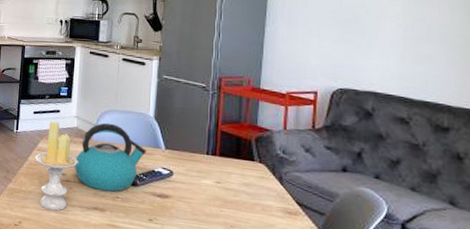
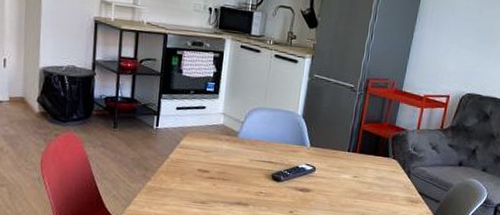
candle: present [35,121,78,211] -> none [177,117,223,207]
kettle: present [74,122,146,192] -> none [219,120,292,187]

